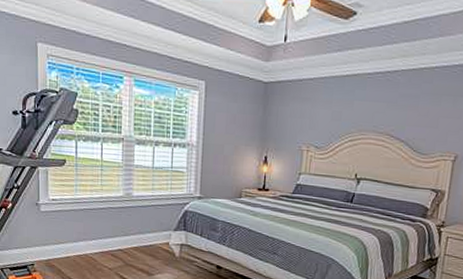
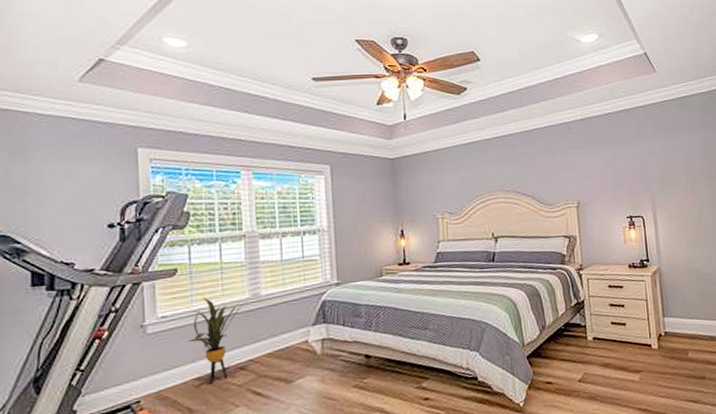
house plant: none [71,189,121,262] -> present [187,297,247,384]

